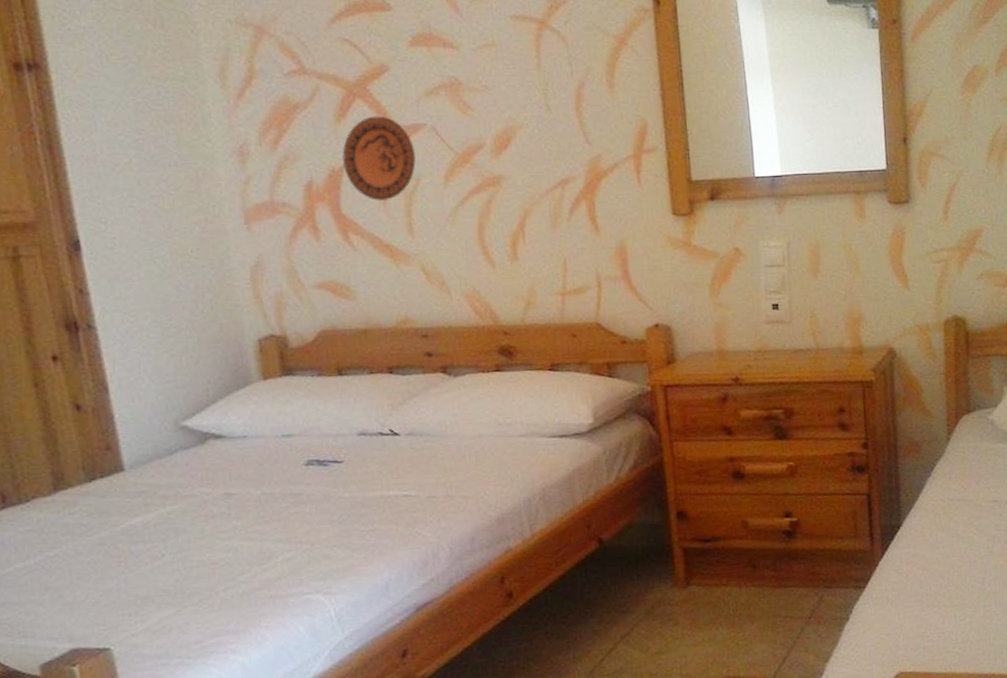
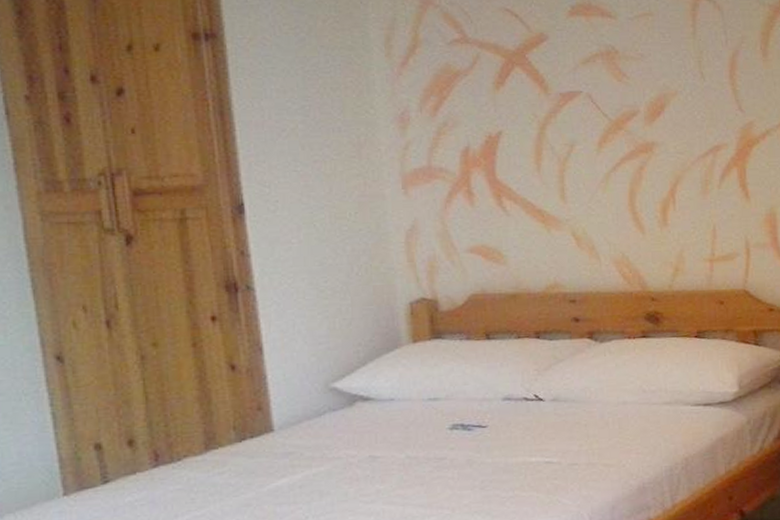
decorative plate: present [341,116,416,202] -> none [498,83,571,167]

